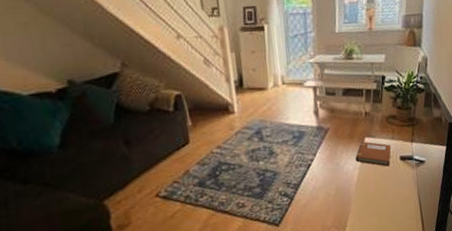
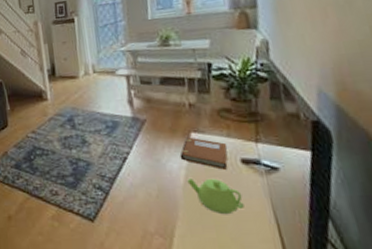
teapot: none [359,174,399,203] -> present [187,178,244,215]

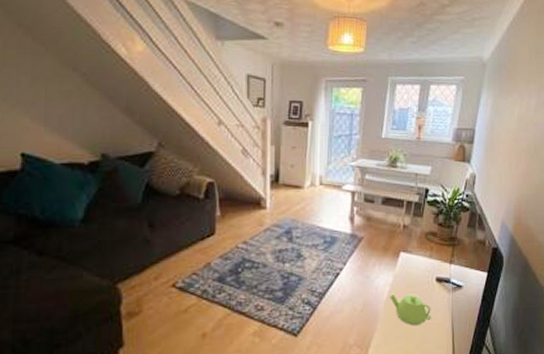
notebook: present [180,137,228,170] -> none [387,256,428,287]

